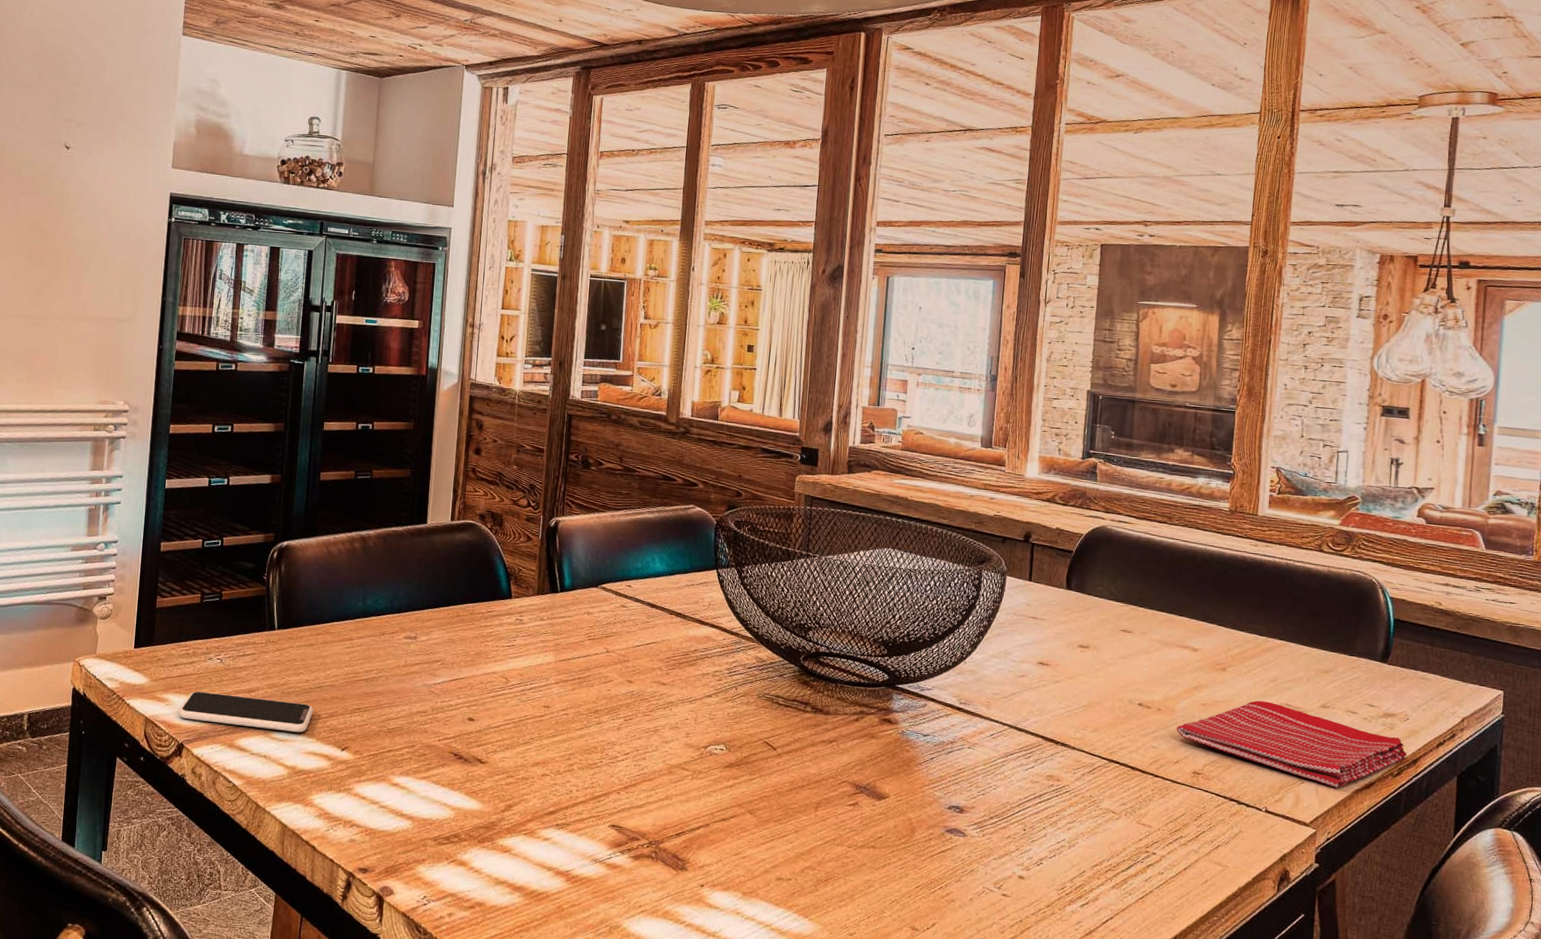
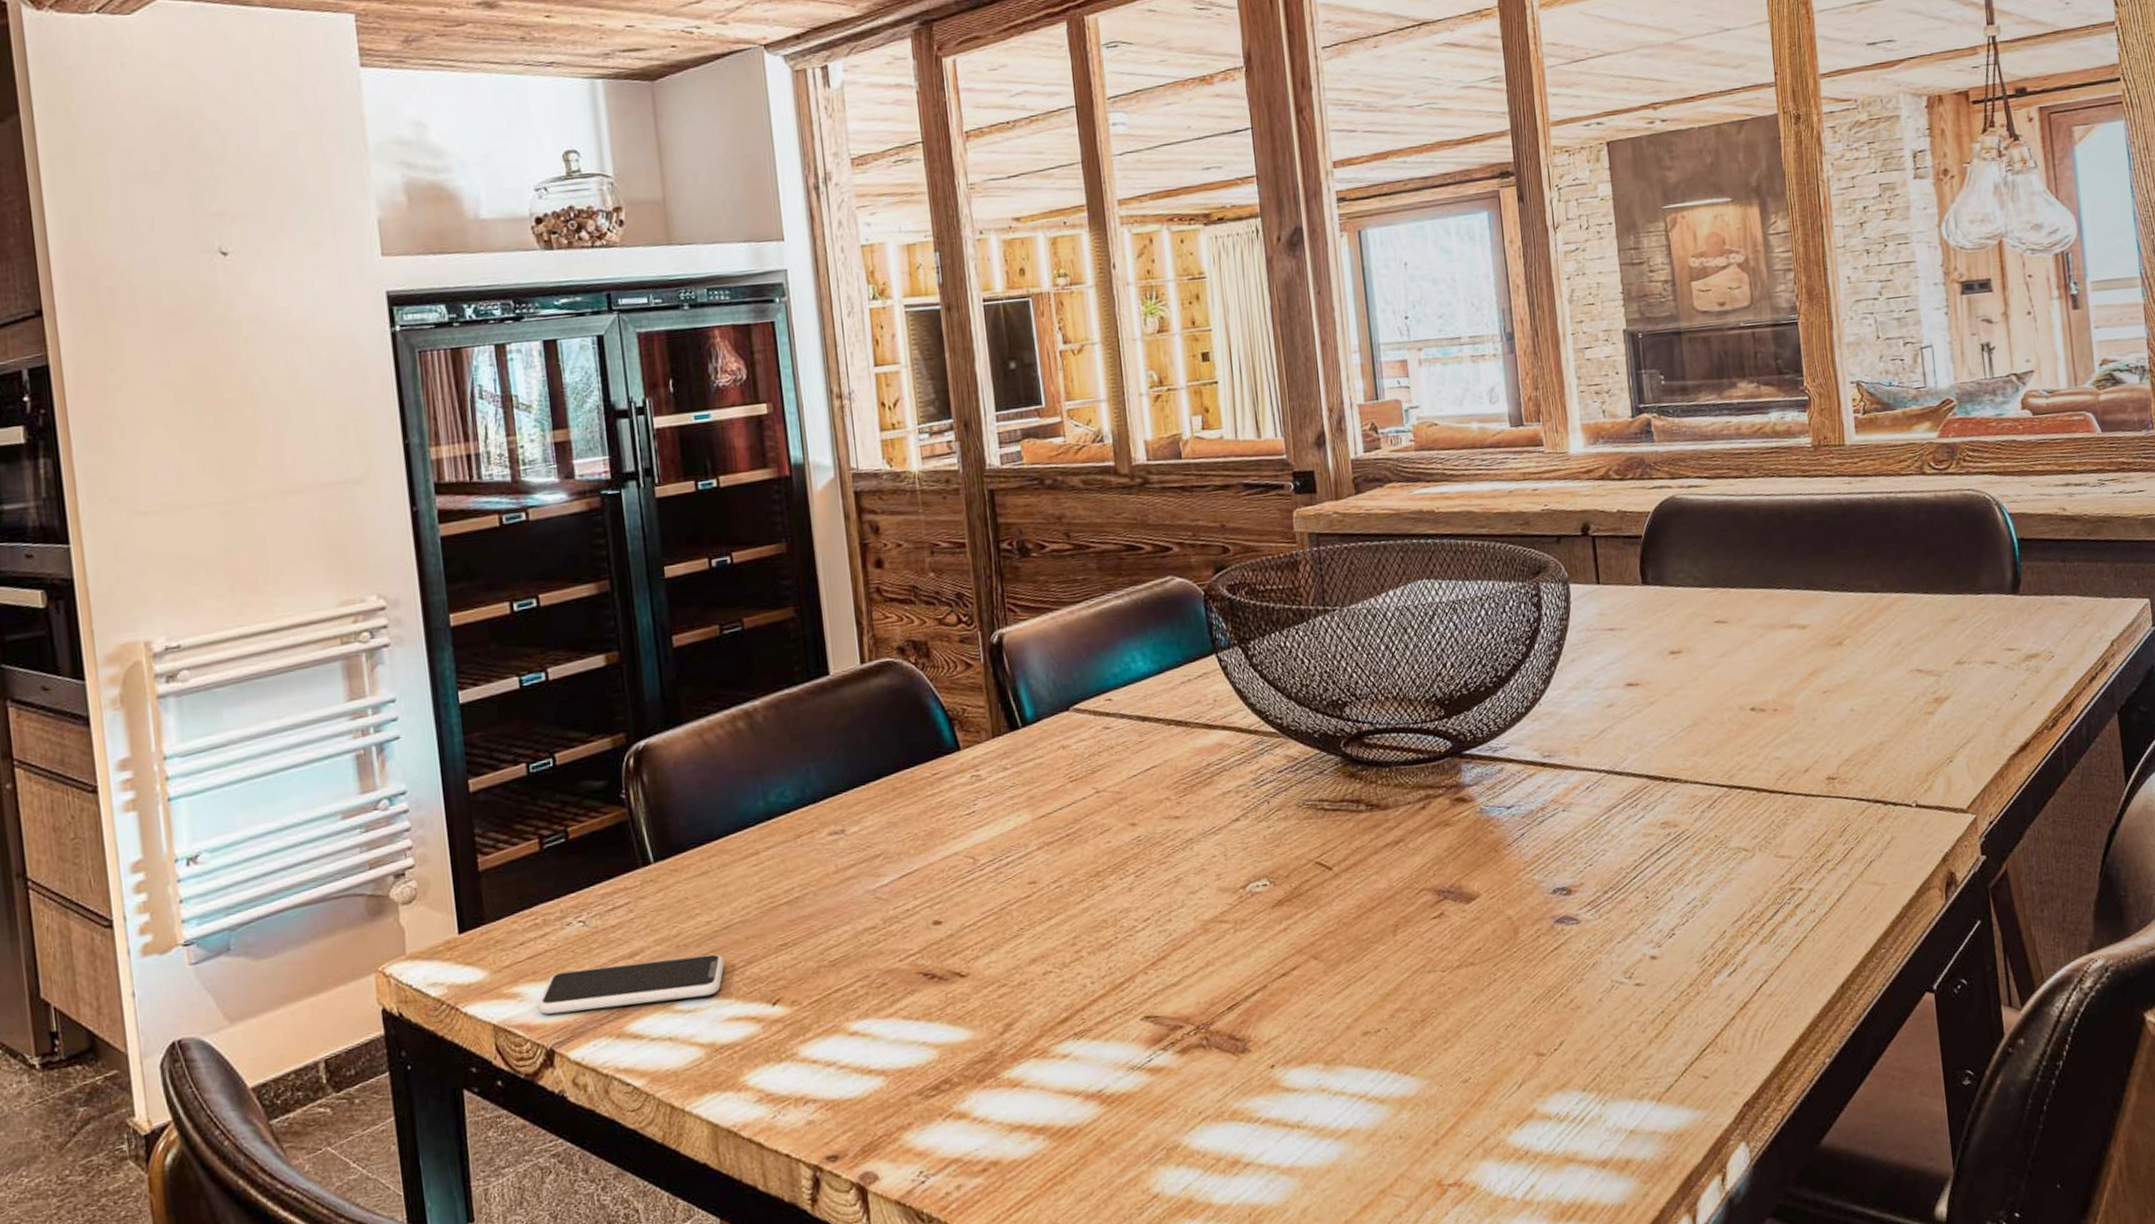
dish towel: present [1176,700,1408,788] -> none [1799,671,2060,759]

